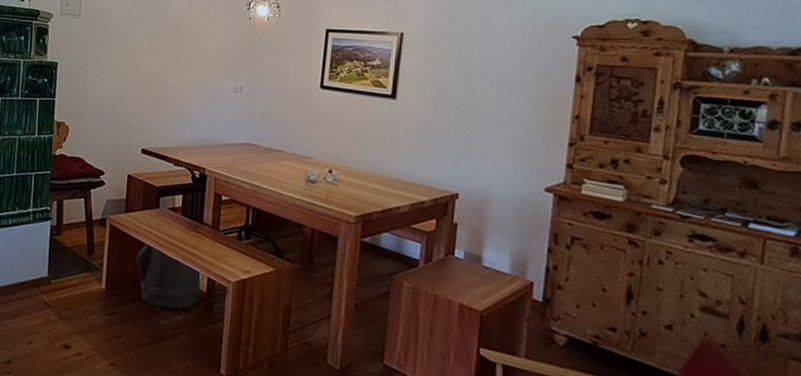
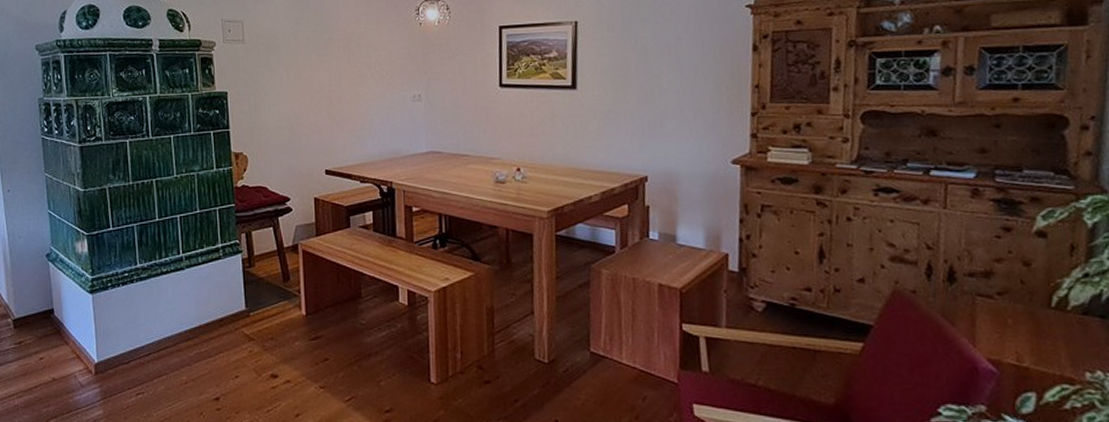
bucket: present [136,243,202,310] -> none [333,264,403,326]

